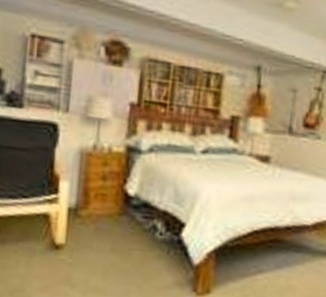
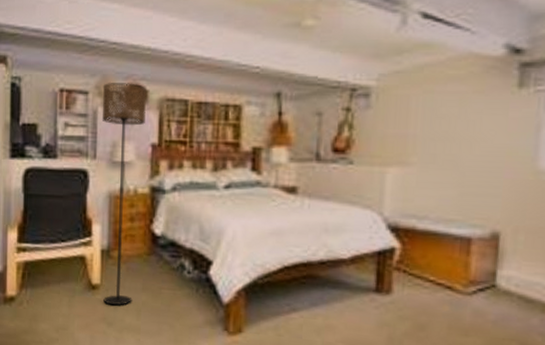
floor lamp: none [67,34,129,266] -> present [101,83,148,306]

